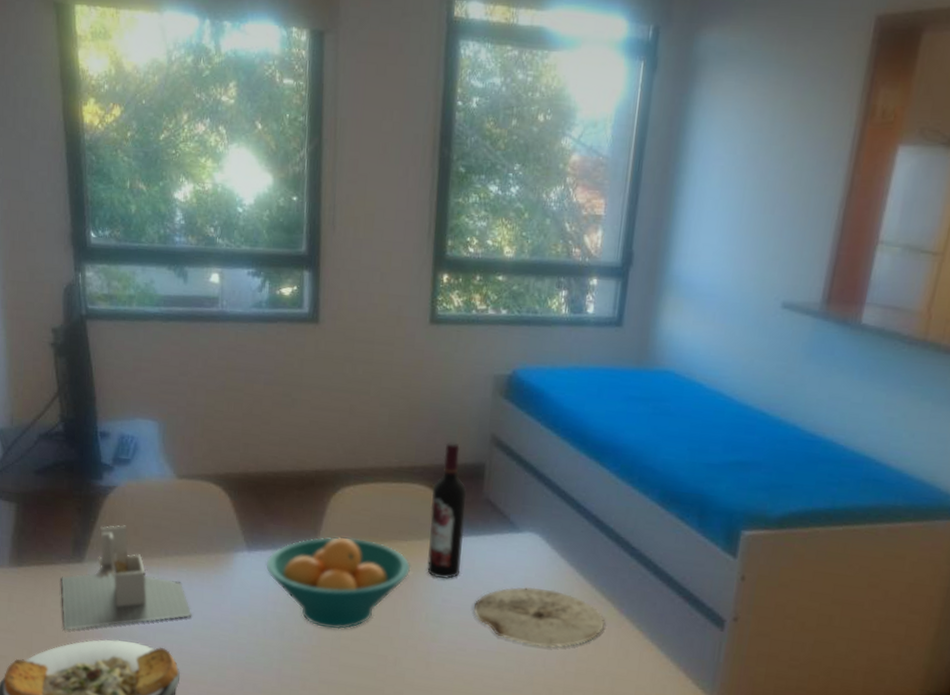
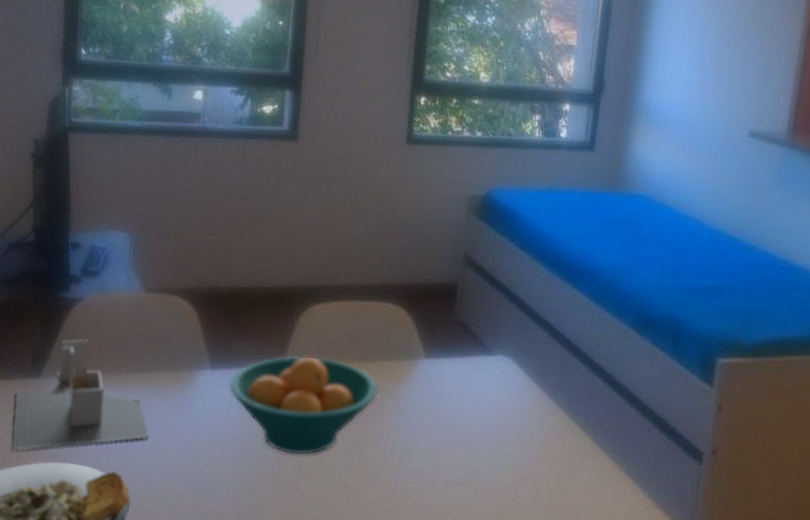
wine bottle: present [427,442,466,579] -> none [395,260,438,403]
plate: present [474,587,605,648] -> none [443,413,578,480]

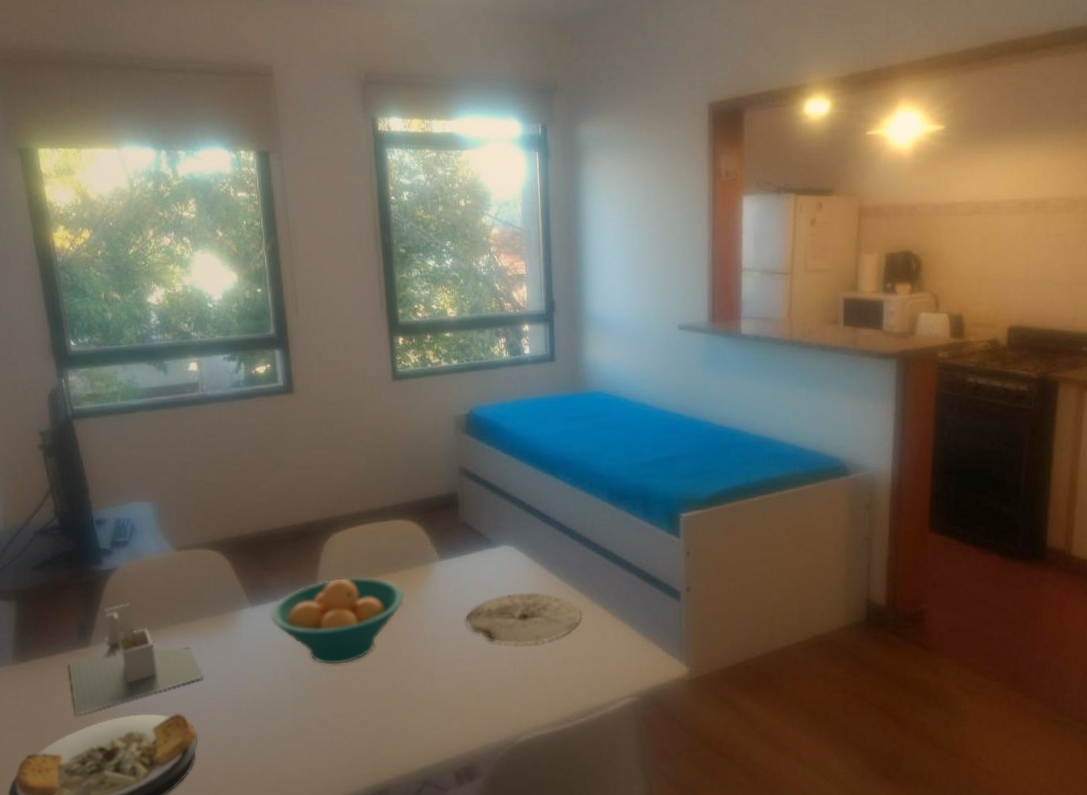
plate: none [443,413,578,480] -> present [466,592,581,645]

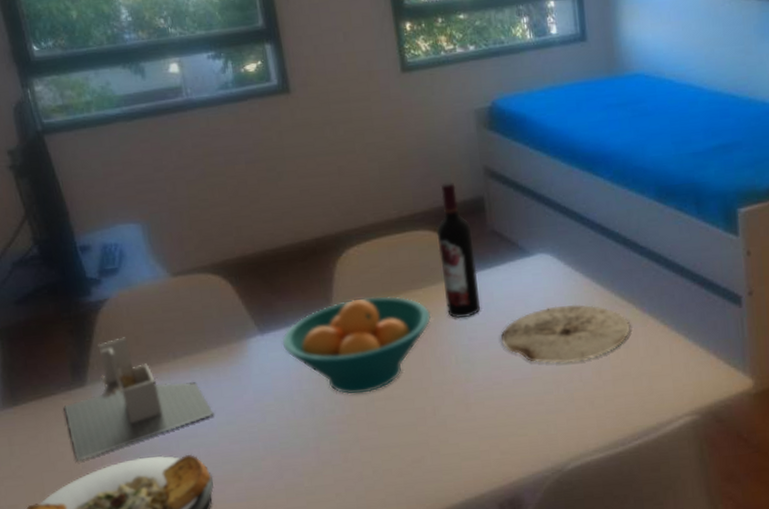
wine bottle: none [414,478,450,600] -> present [436,182,481,319]

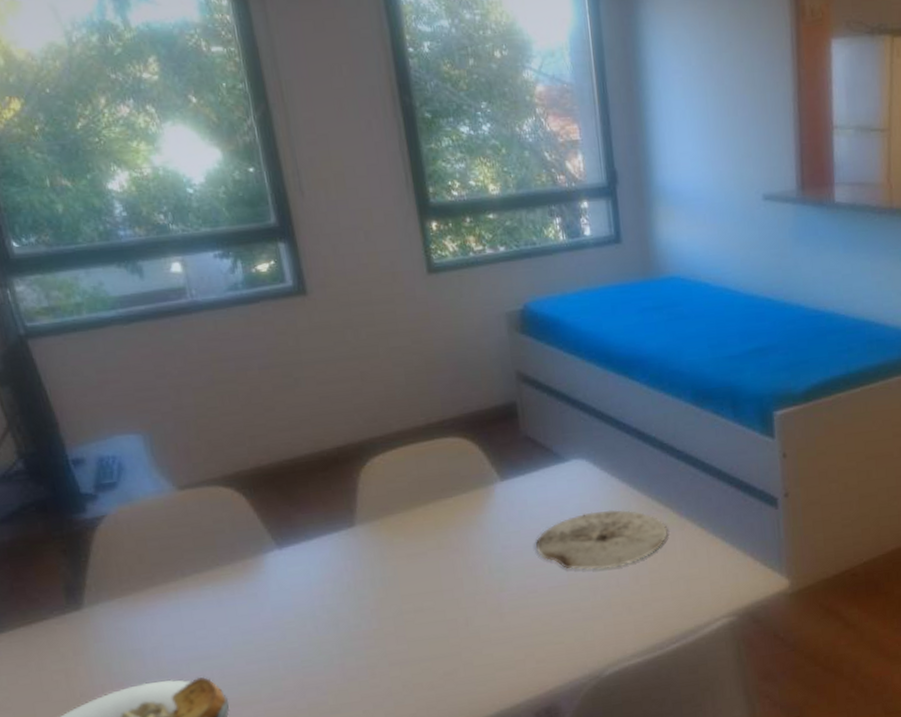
utensil holder: present [64,337,214,461] -> none [58,555,229,689]
fruit bowl: present [281,295,432,395] -> none [301,505,463,609]
wine bottle: present [436,182,481,319] -> none [466,387,515,527]

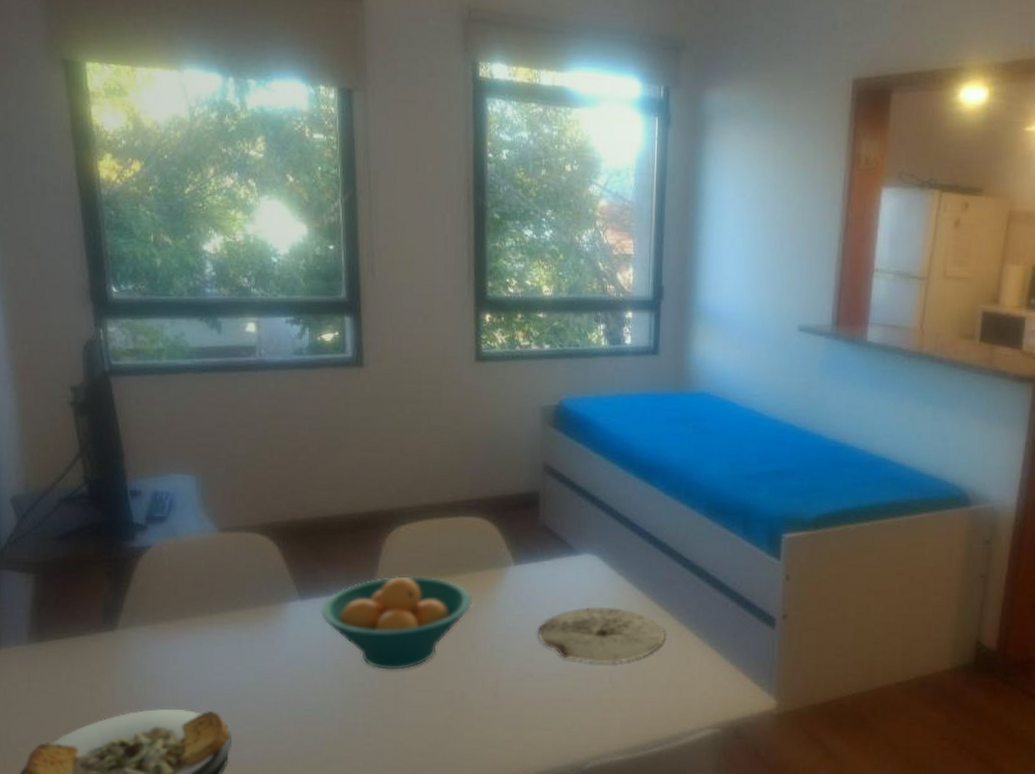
fruit bowl: none [301,505,463,609] -> present [321,576,473,670]

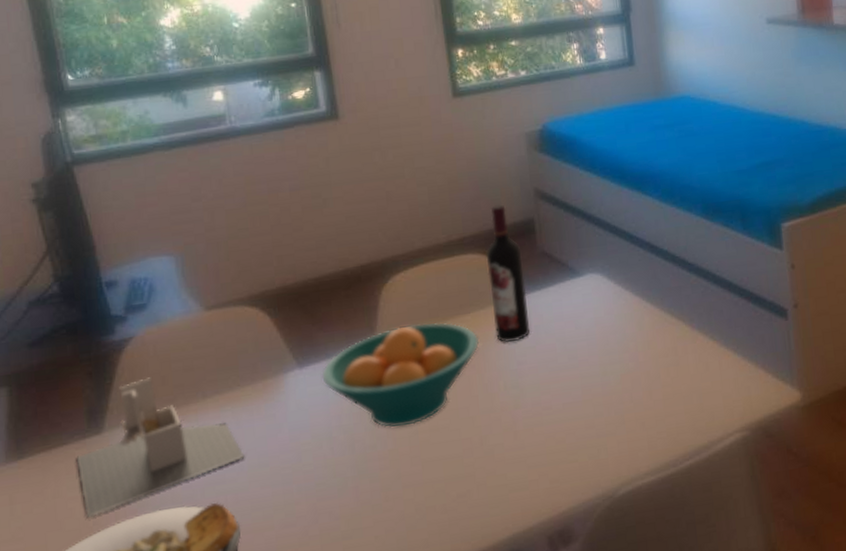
utensil holder: none [91,586,242,705] -> present [77,377,245,517]
wine bottle: none [488,473,523,608] -> present [485,204,531,343]
plate: present [539,606,665,664] -> none [551,323,680,386]

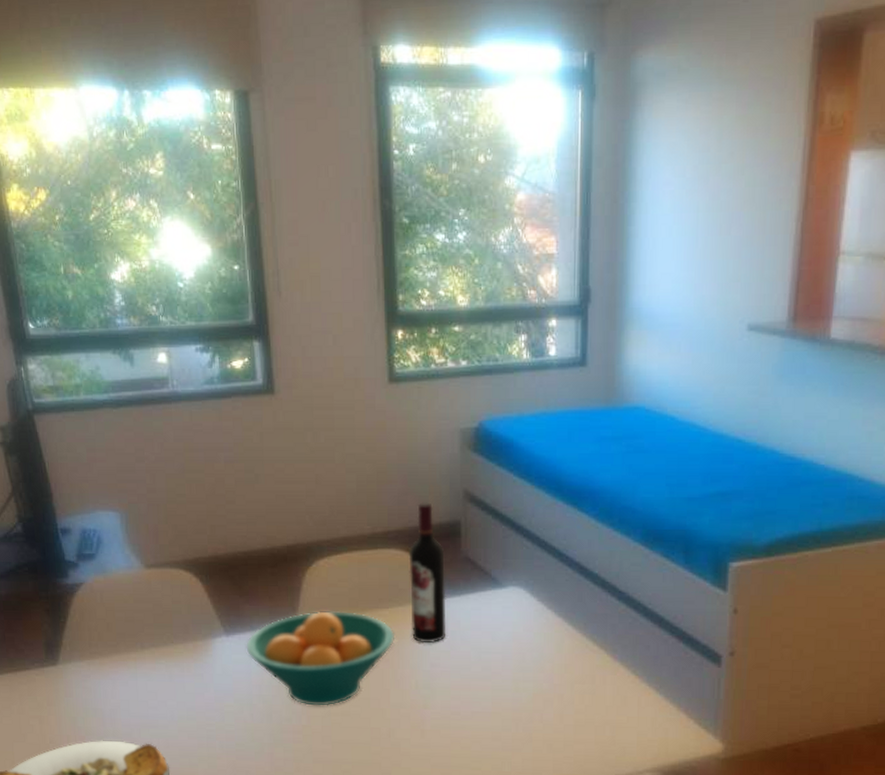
utensil holder: present [77,377,245,517] -> none [37,622,176,735]

